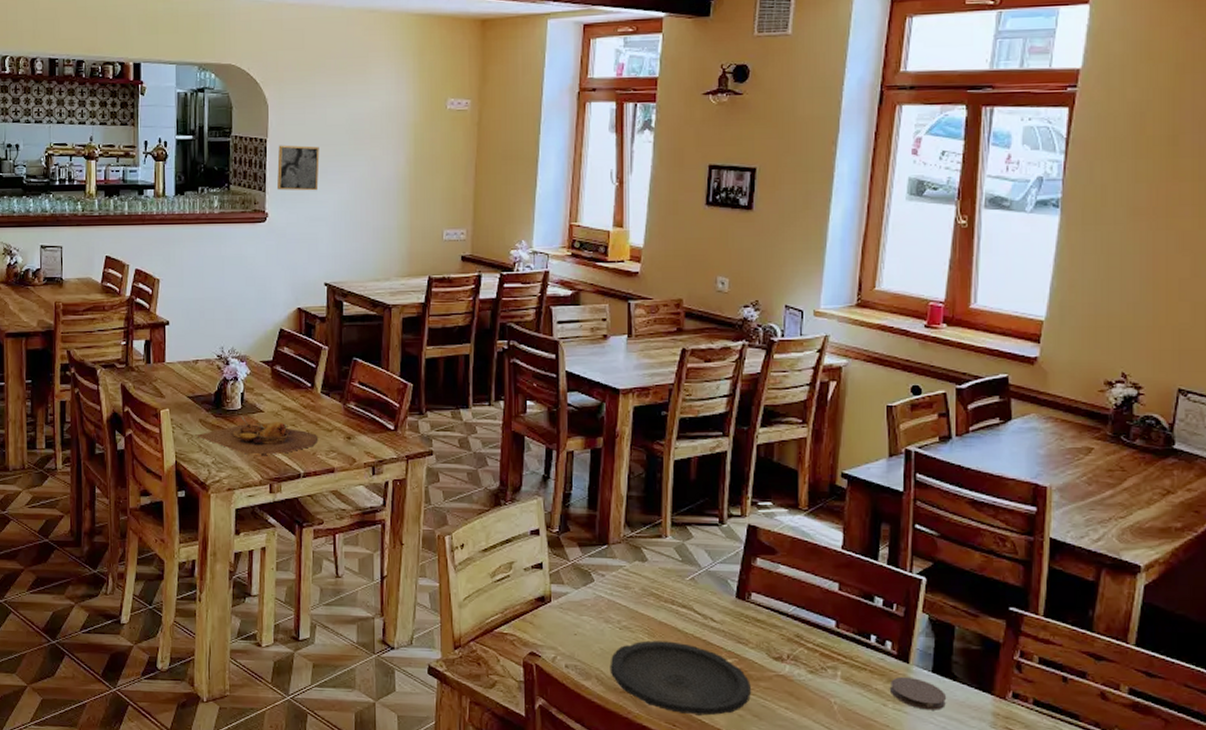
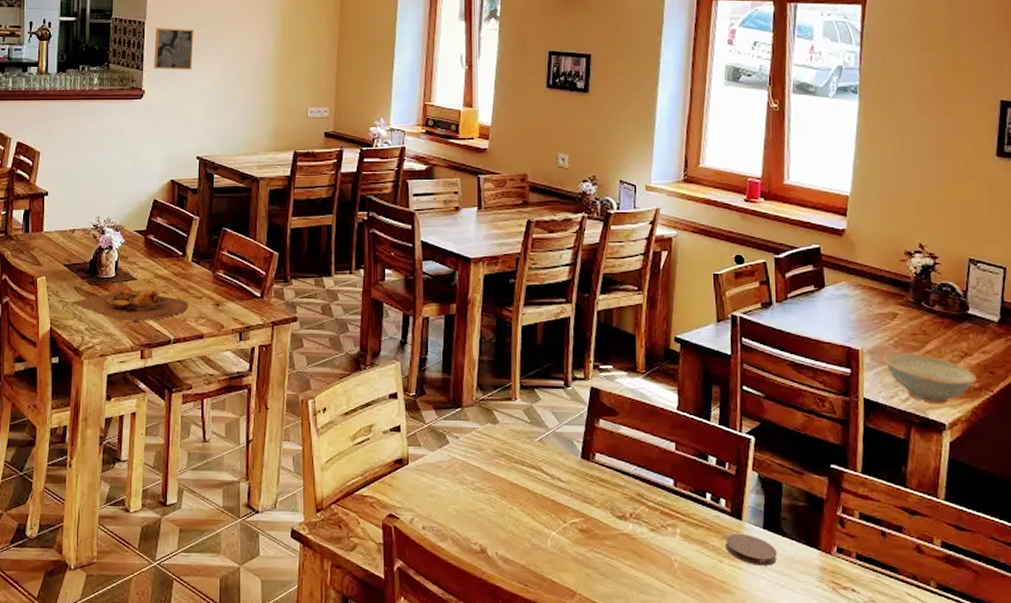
plate: present [610,640,751,716] -> none [464,501,597,575]
dish: none [1073,490,1180,545] -> present [883,353,977,404]

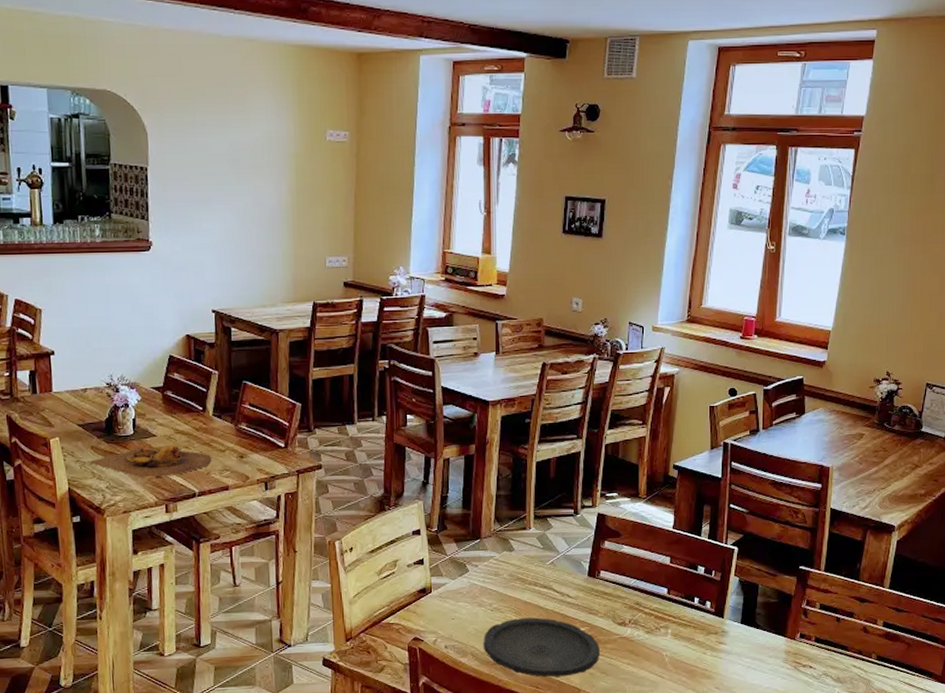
wall art: present [154,27,194,70] -> none [159,173,202,220]
plate: none [464,501,597,575] -> present [483,617,600,677]
coaster: present [725,533,778,566] -> none [708,629,752,654]
dish: present [883,353,977,404] -> none [849,467,924,510]

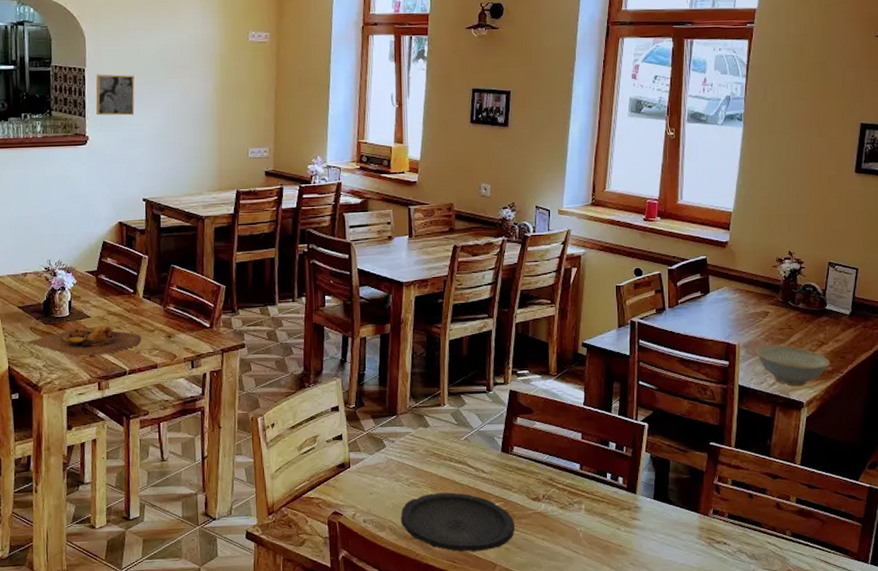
wall art: none [159,173,202,220] -> present [96,74,135,116]
dish: none [849,467,924,510] -> present [755,345,831,387]

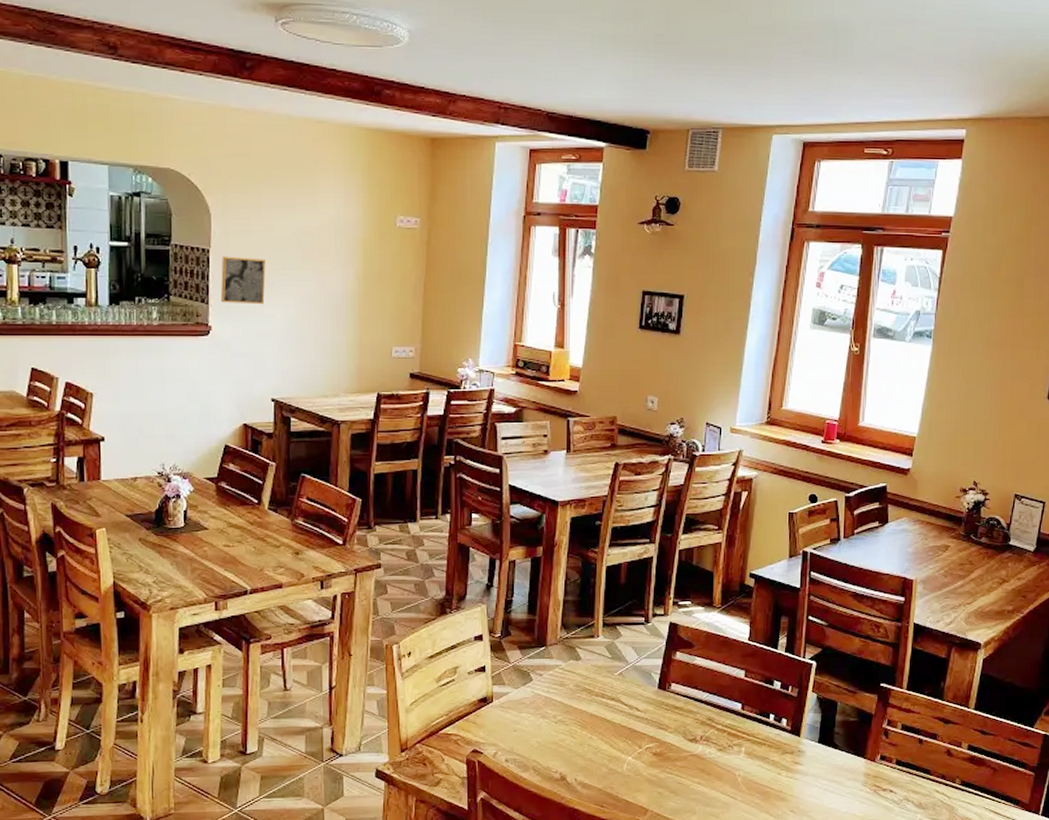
bread: present [26,322,142,357] -> none [135,534,266,573]
plate: present [400,492,515,552] -> none [546,731,669,796]
dish: present [755,345,831,387] -> none [933,581,1011,626]

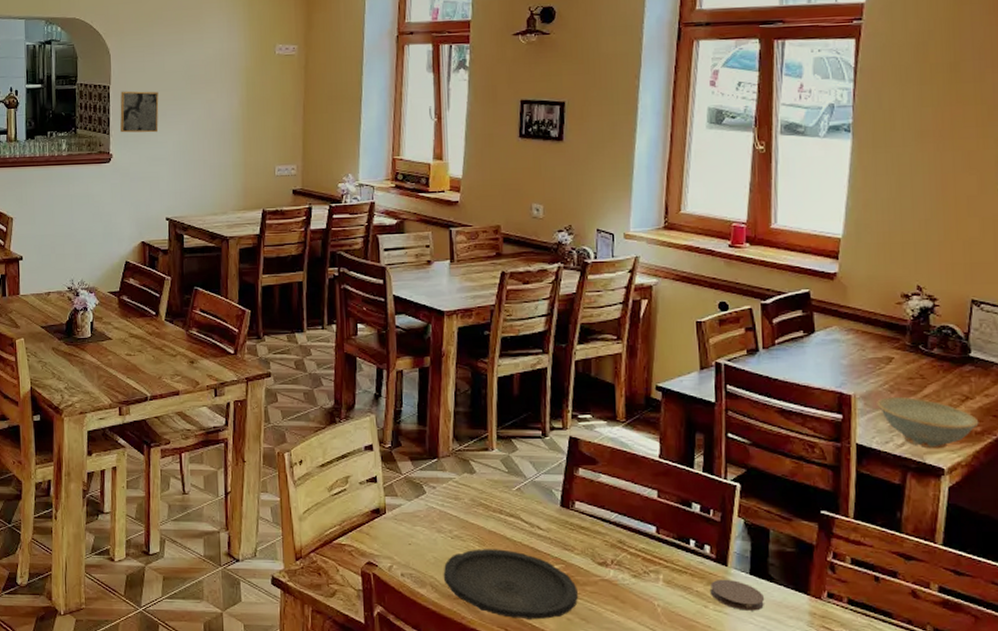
plate: none [546,731,669,796] -> present [443,549,578,620]
coaster: none [783,748,829,776] -> present [709,579,765,611]
dish: none [933,581,1011,626] -> present [877,397,979,449]

